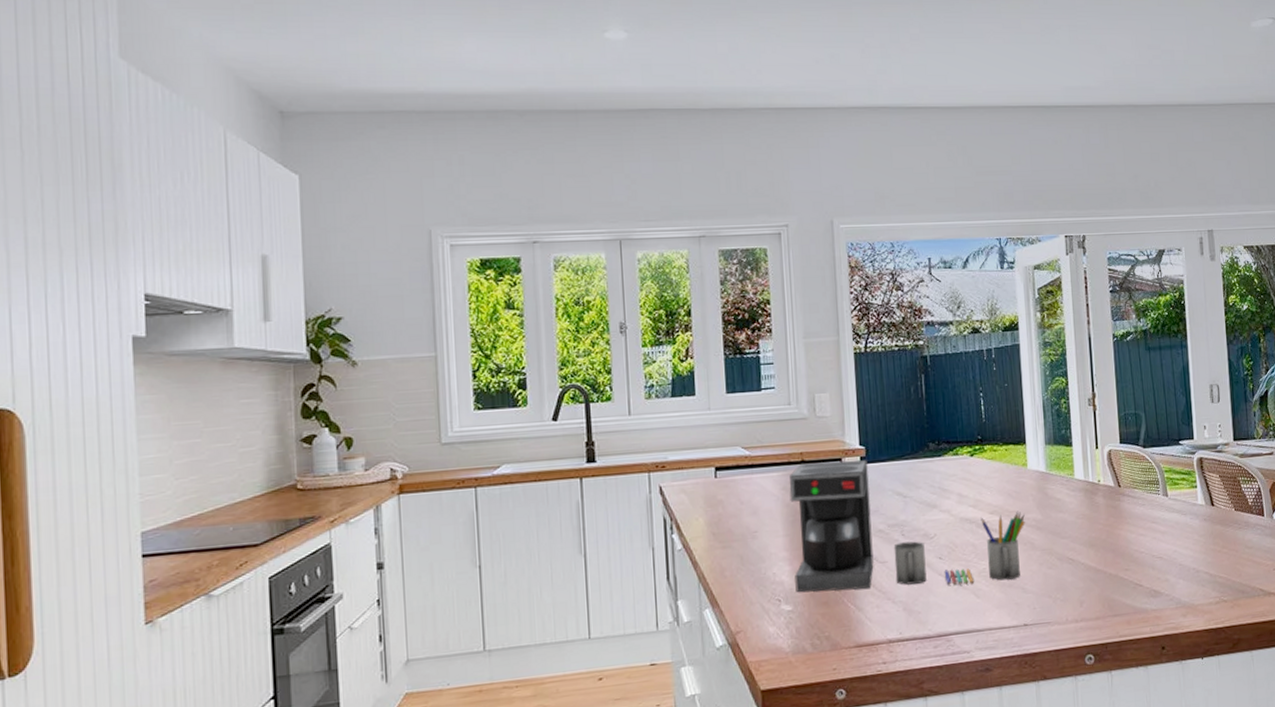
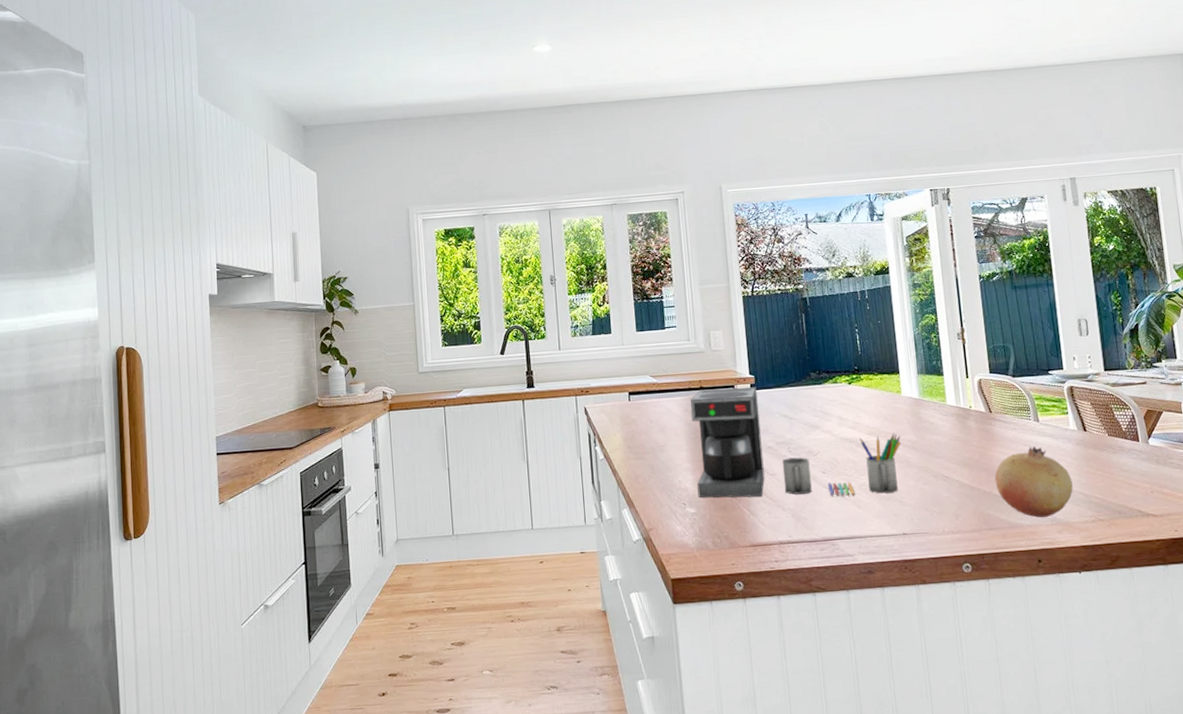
fruit: none [1121,522,1199,602] -> present [994,445,1073,518]

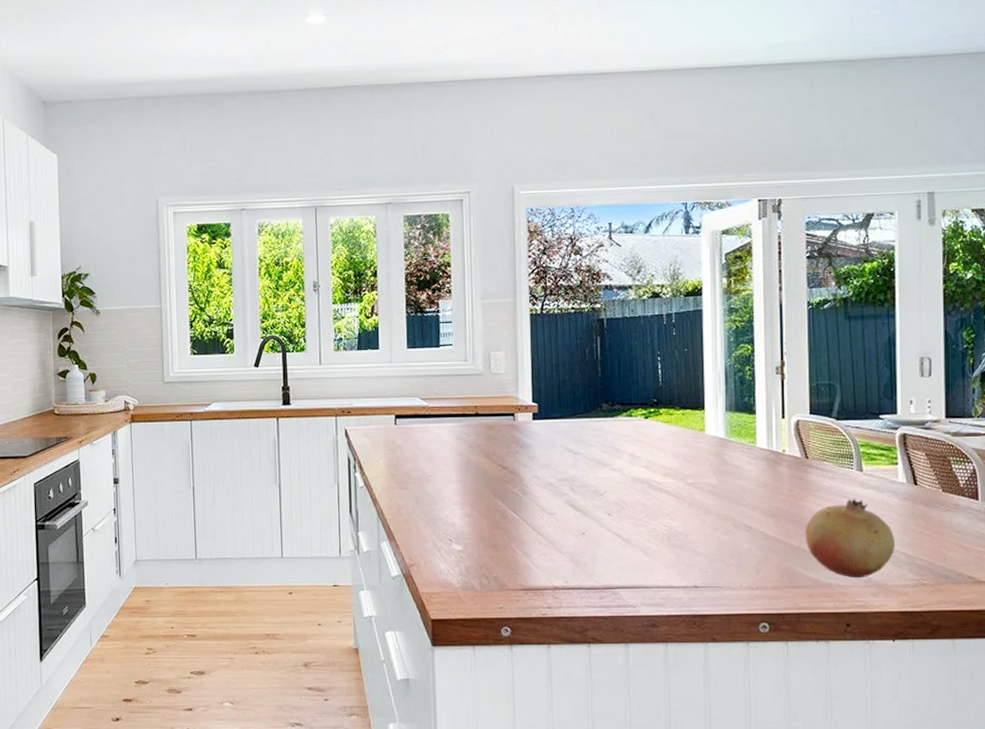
coffee maker: present [690,387,901,498] -> none [463,416,700,543]

